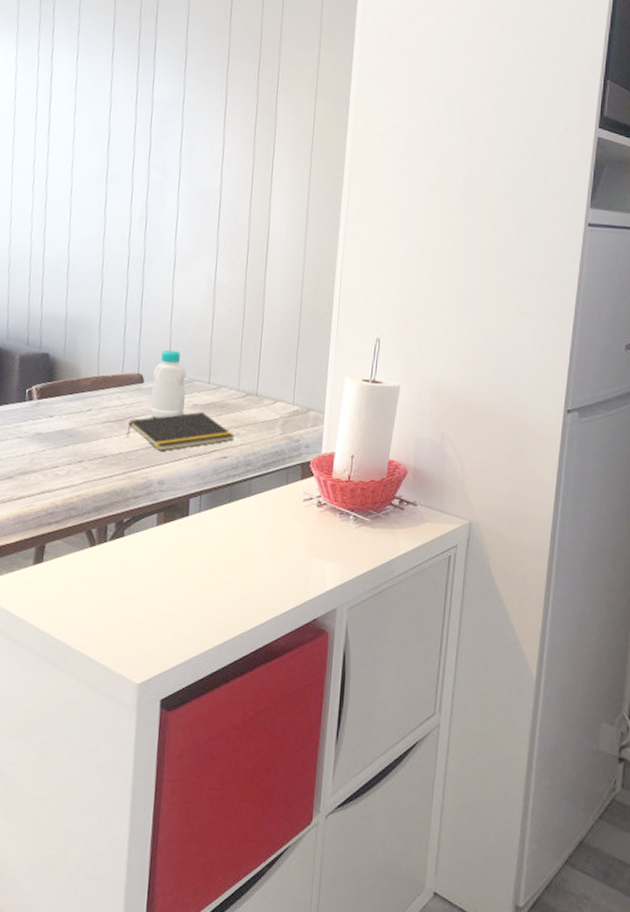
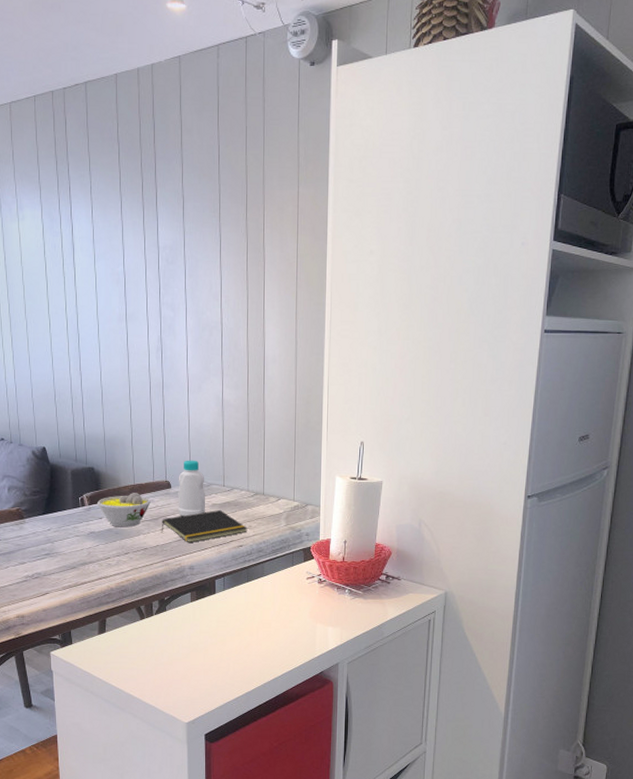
bowl: none [49,386,117,429] -> present [97,493,151,528]

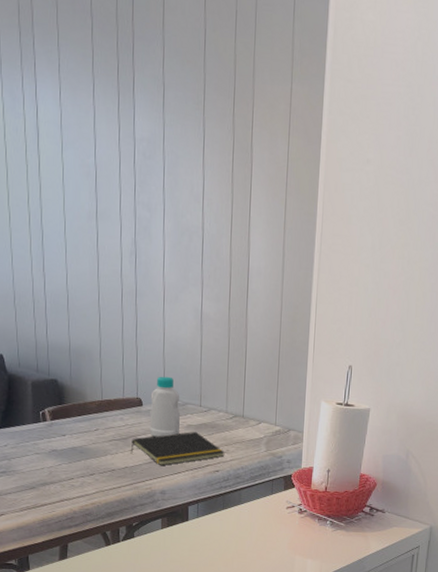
bowl: present [97,493,151,528] -> none [60,409,120,447]

